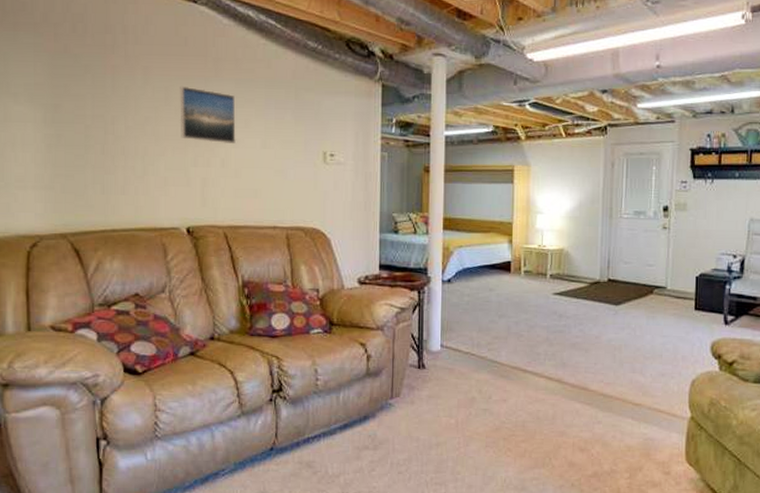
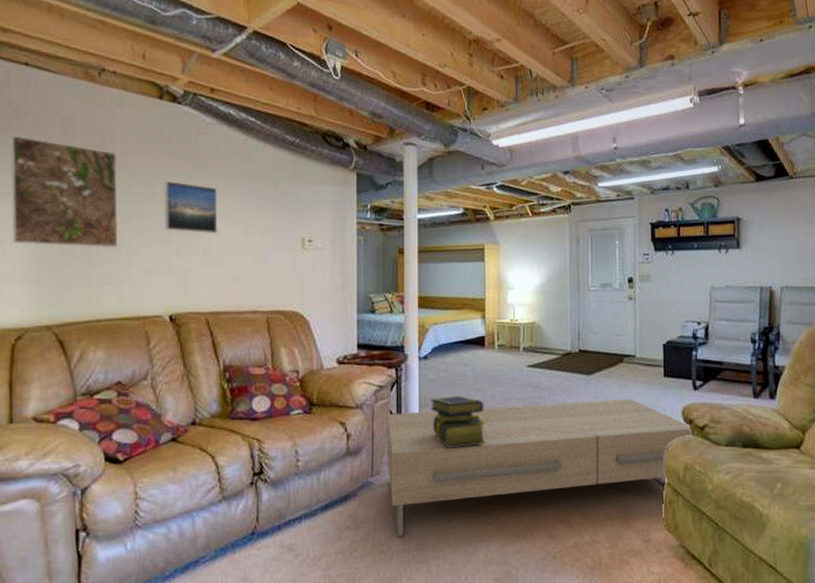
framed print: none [18,32,133,156] -> present [10,136,119,248]
coffee table: none [408,330,720,459] -> present [387,398,692,537]
stack of books: none [452,321,508,374] -> present [429,396,486,448]

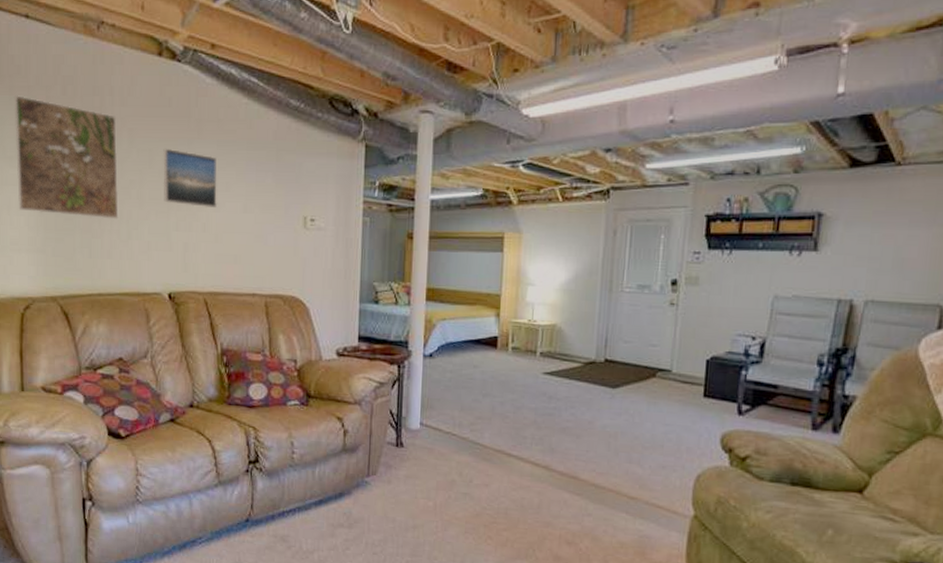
coffee table: present [387,398,692,537] -> none [385,412,731,541]
stack of books: present [429,396,486,448] -> none [432,399,492,455]

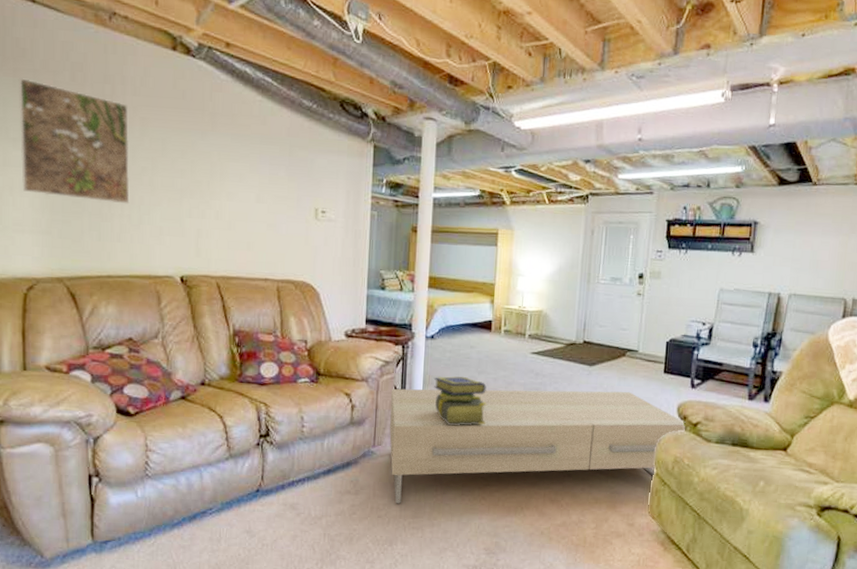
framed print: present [163,148,218,209] -> none [176,138,231,198]
coffee table: none [385,412,731,541] -> present [389,388,686,504]
stack of books: none [432,399,492,455] -> present [433,376,487,426]

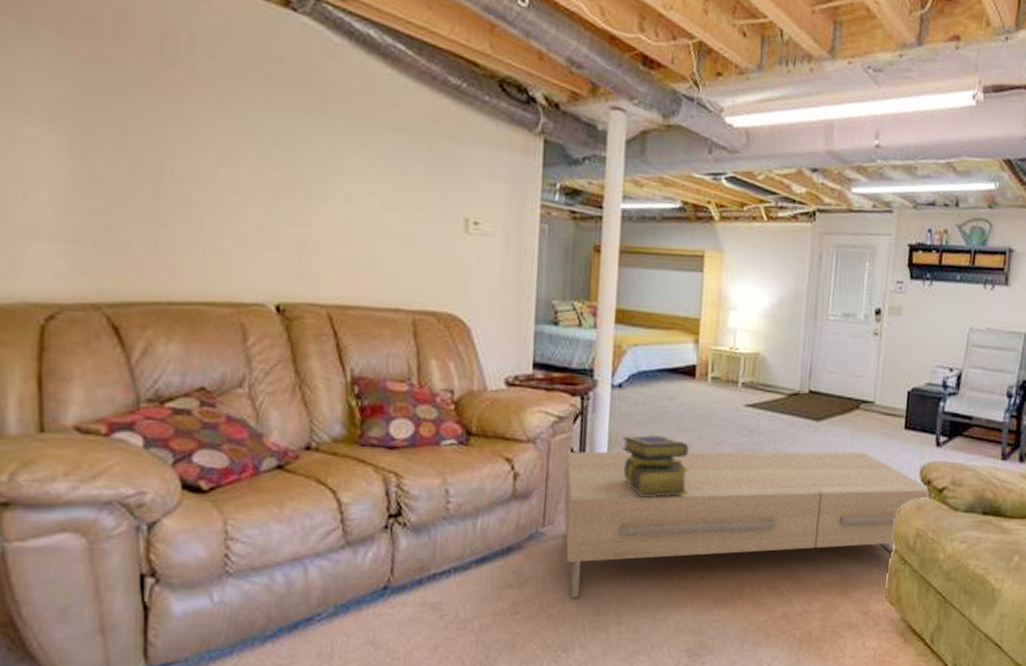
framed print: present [18,78,130,204] -> none [30,24,202,206]

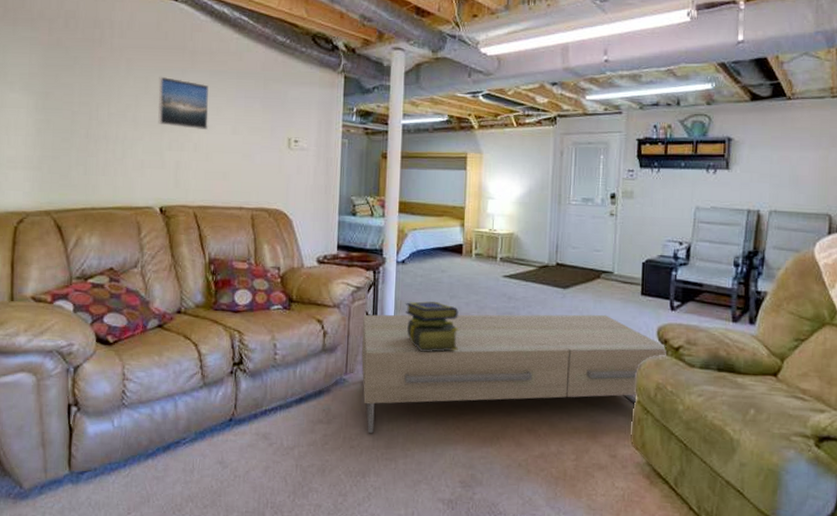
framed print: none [269,118,349,201] -> present [157,76,209,130]

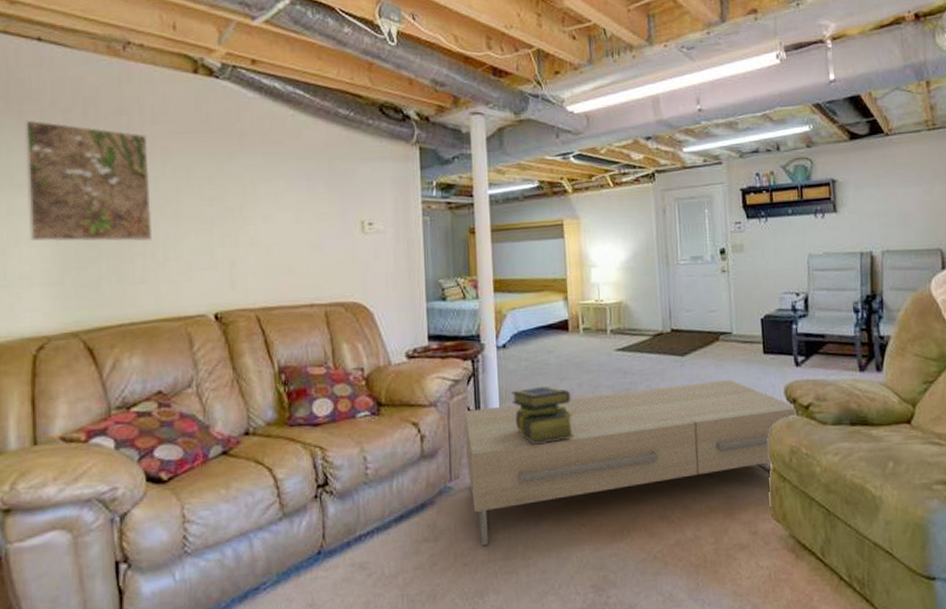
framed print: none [16,27,116,140] -> present [23,120,153,242]
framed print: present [157,76,209,130] -> none [203,163,267,221]

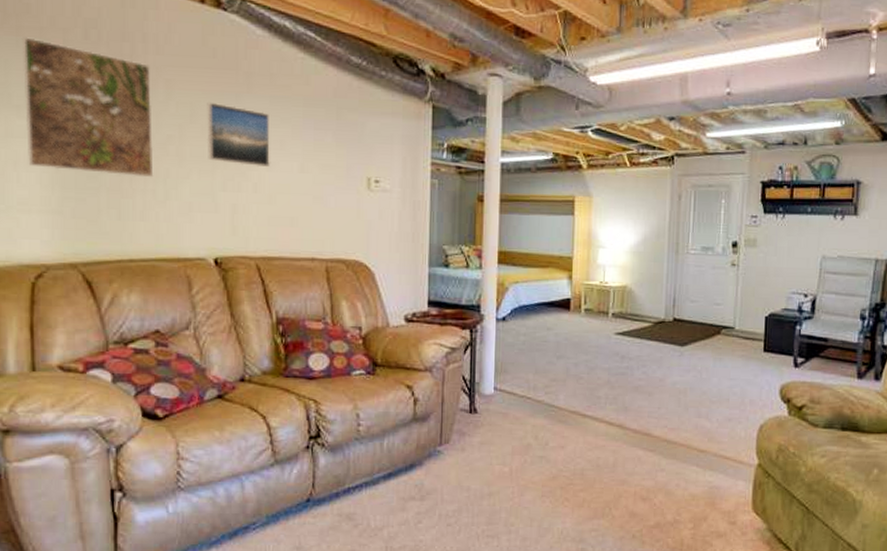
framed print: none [203,163,267,221] -> present [207,102,271,168]
coffee table: present [465,379,796,546] -> none [458,373,789,510]
stack of books: present [510,386,575,445] -> none [506,363,567,418]

